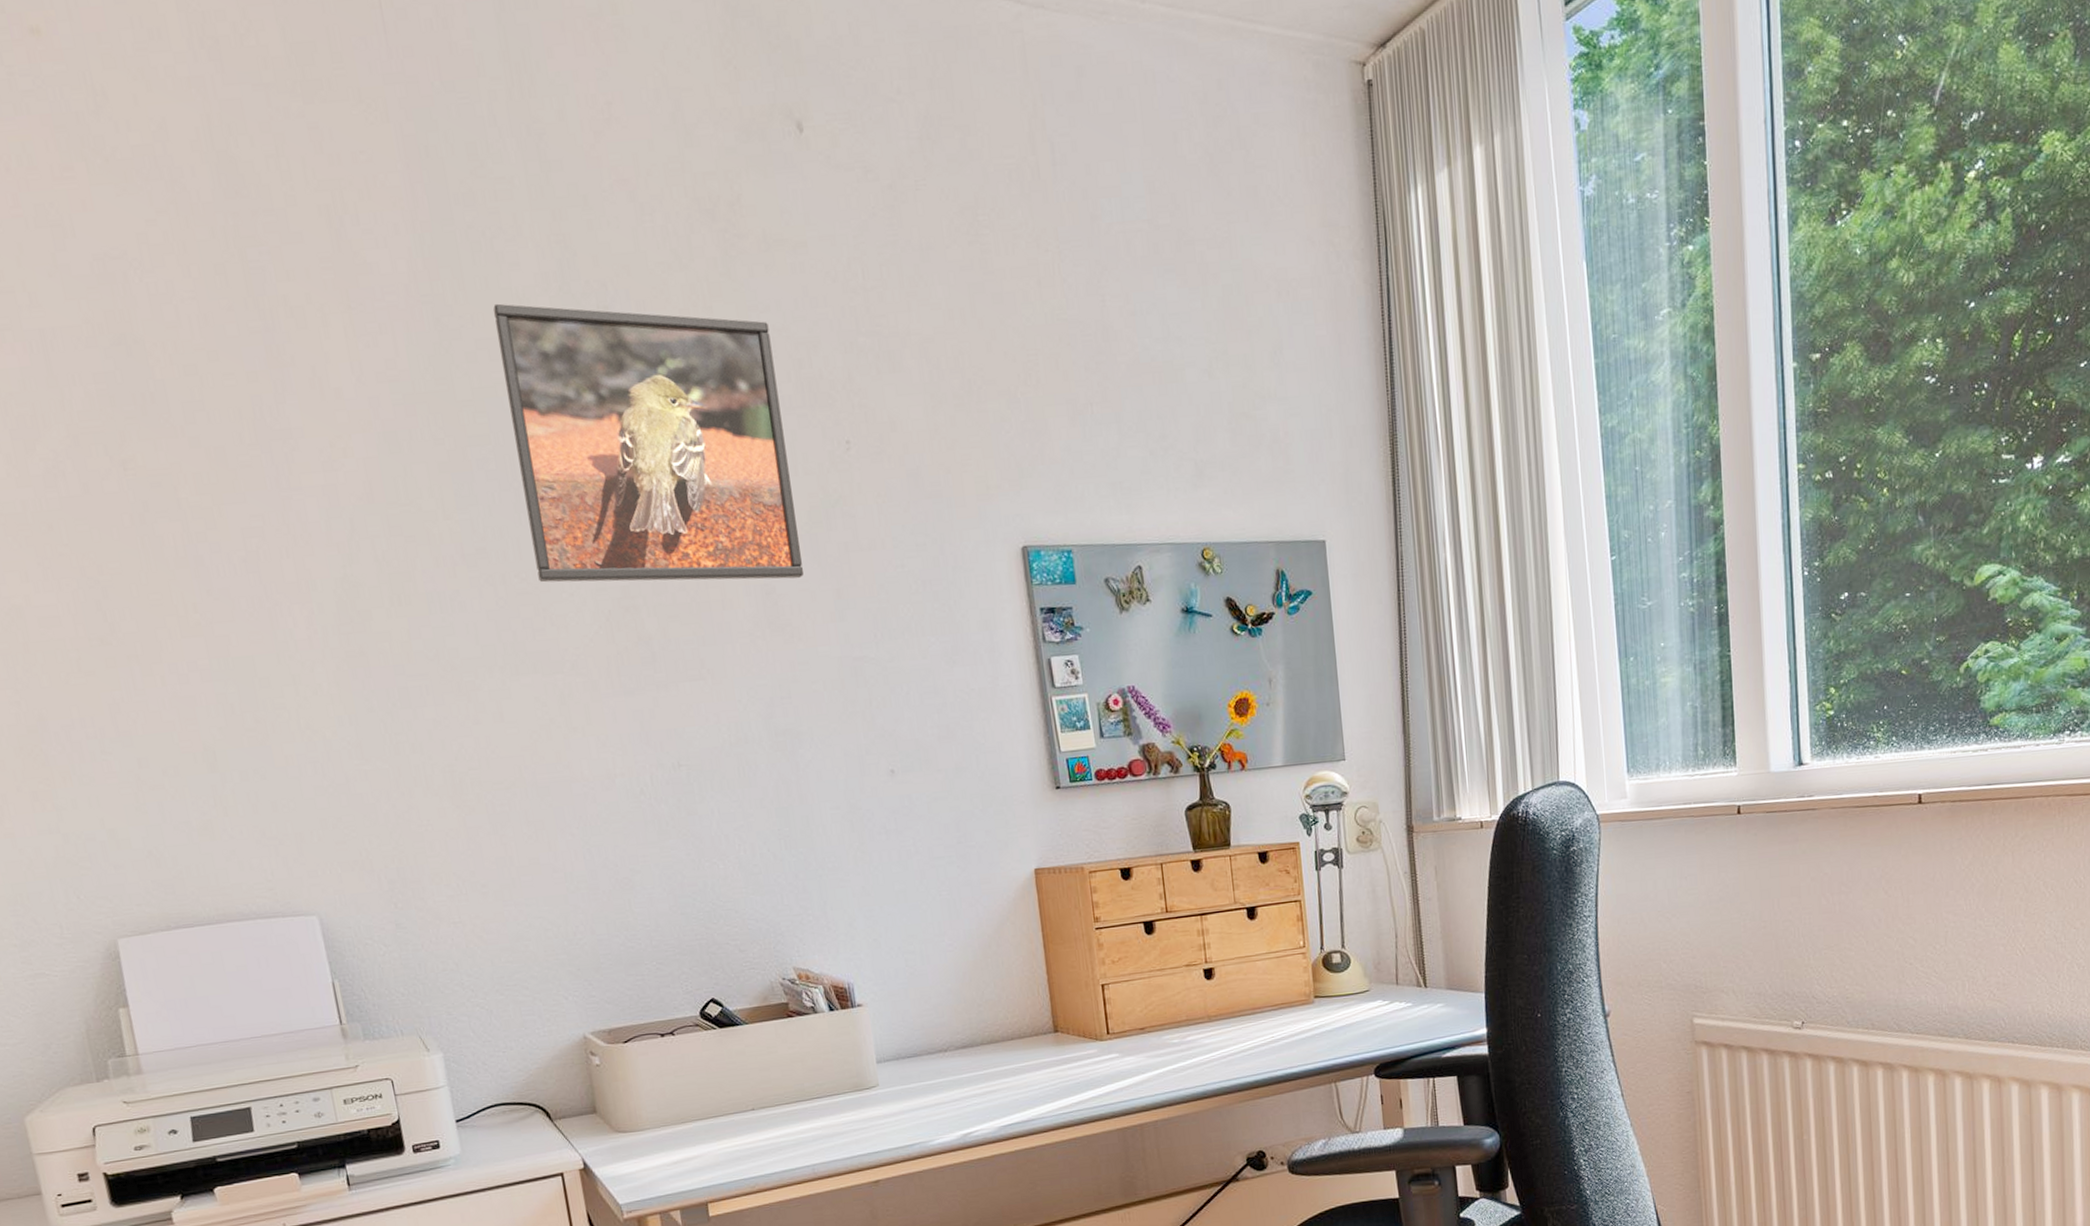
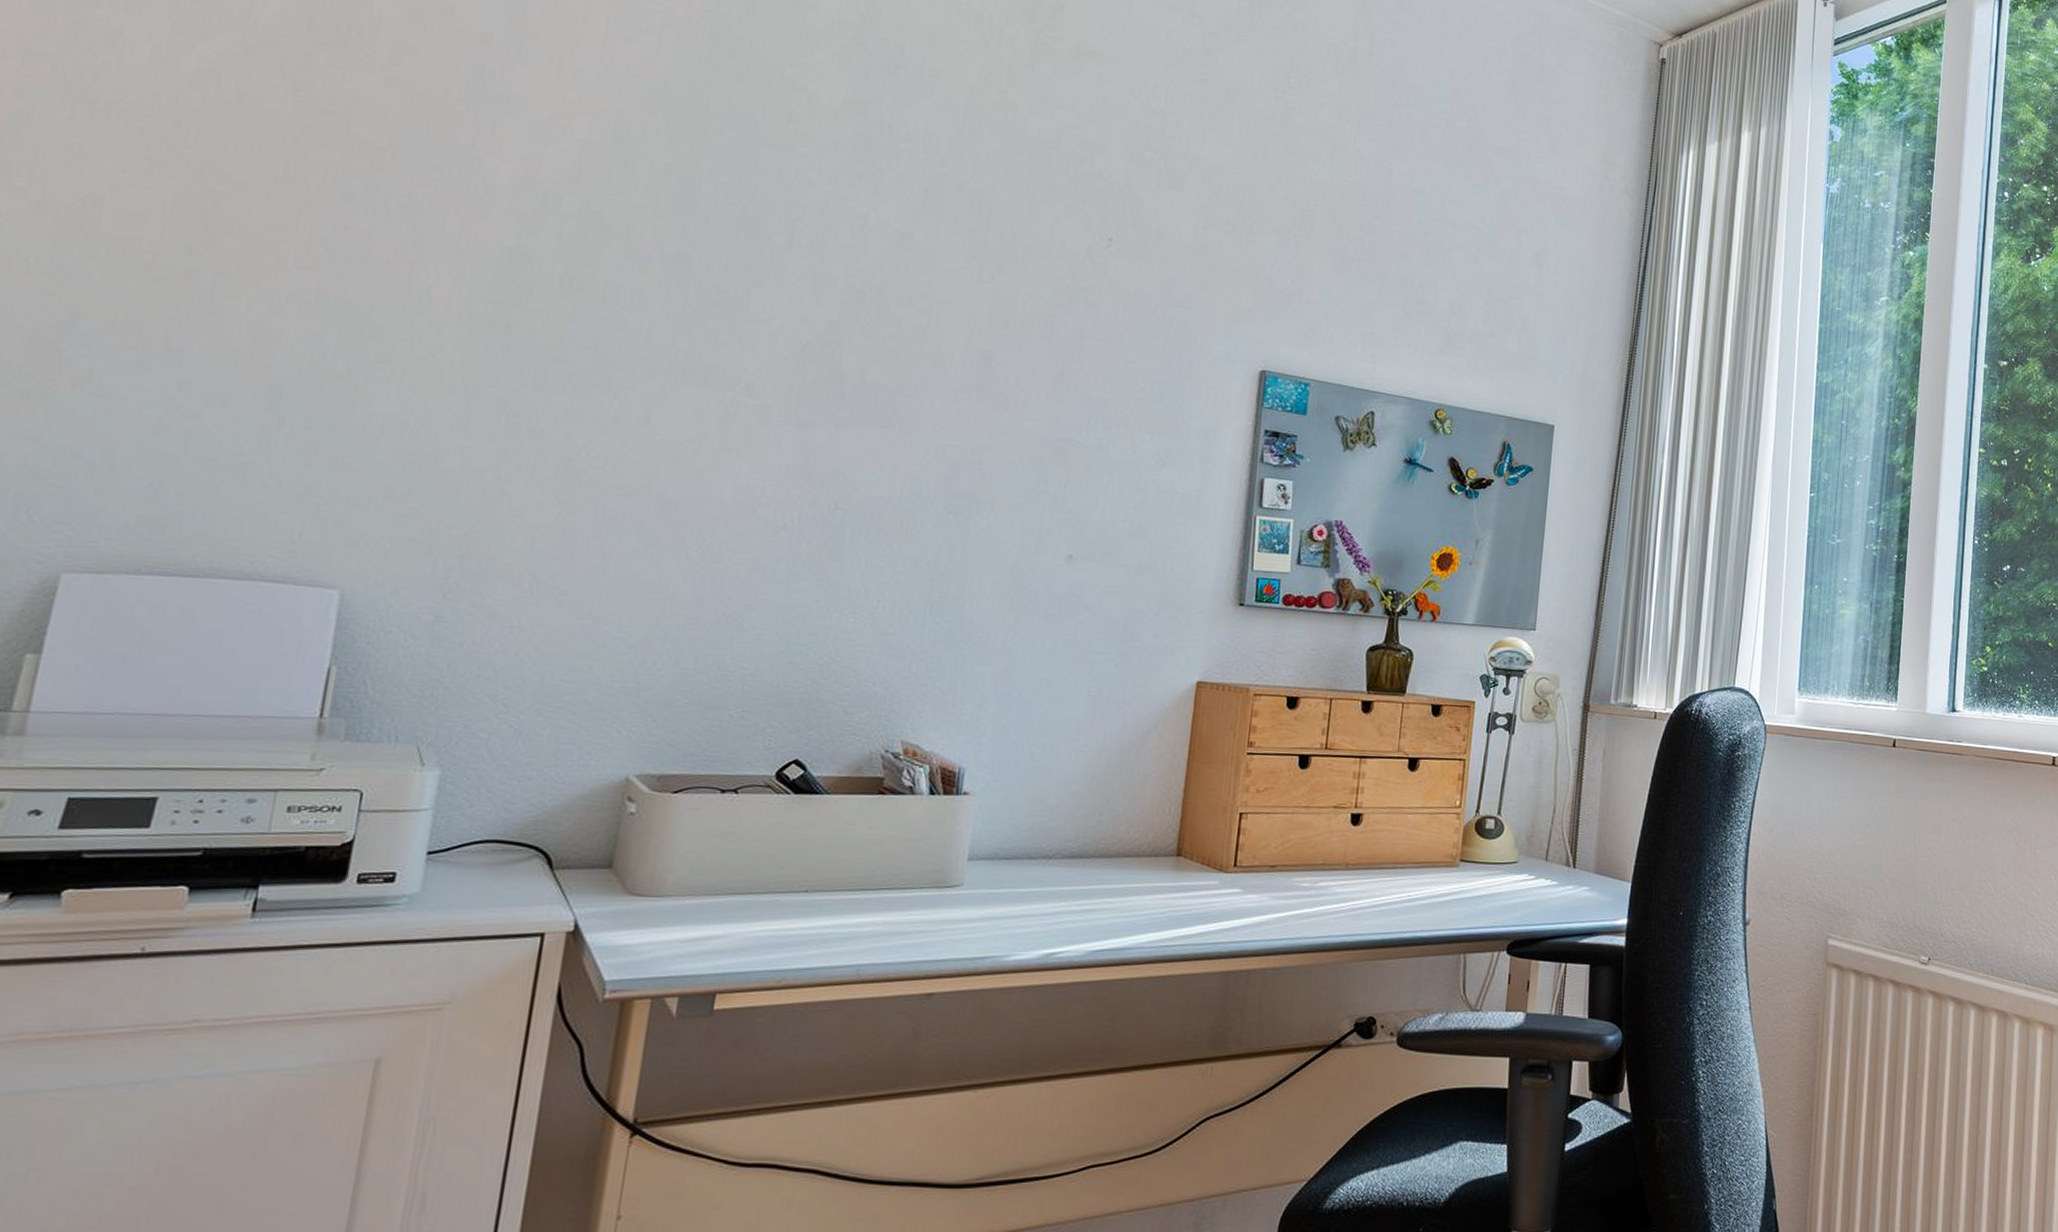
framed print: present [492,303,803,583] -> none [739,36,1060,352]

